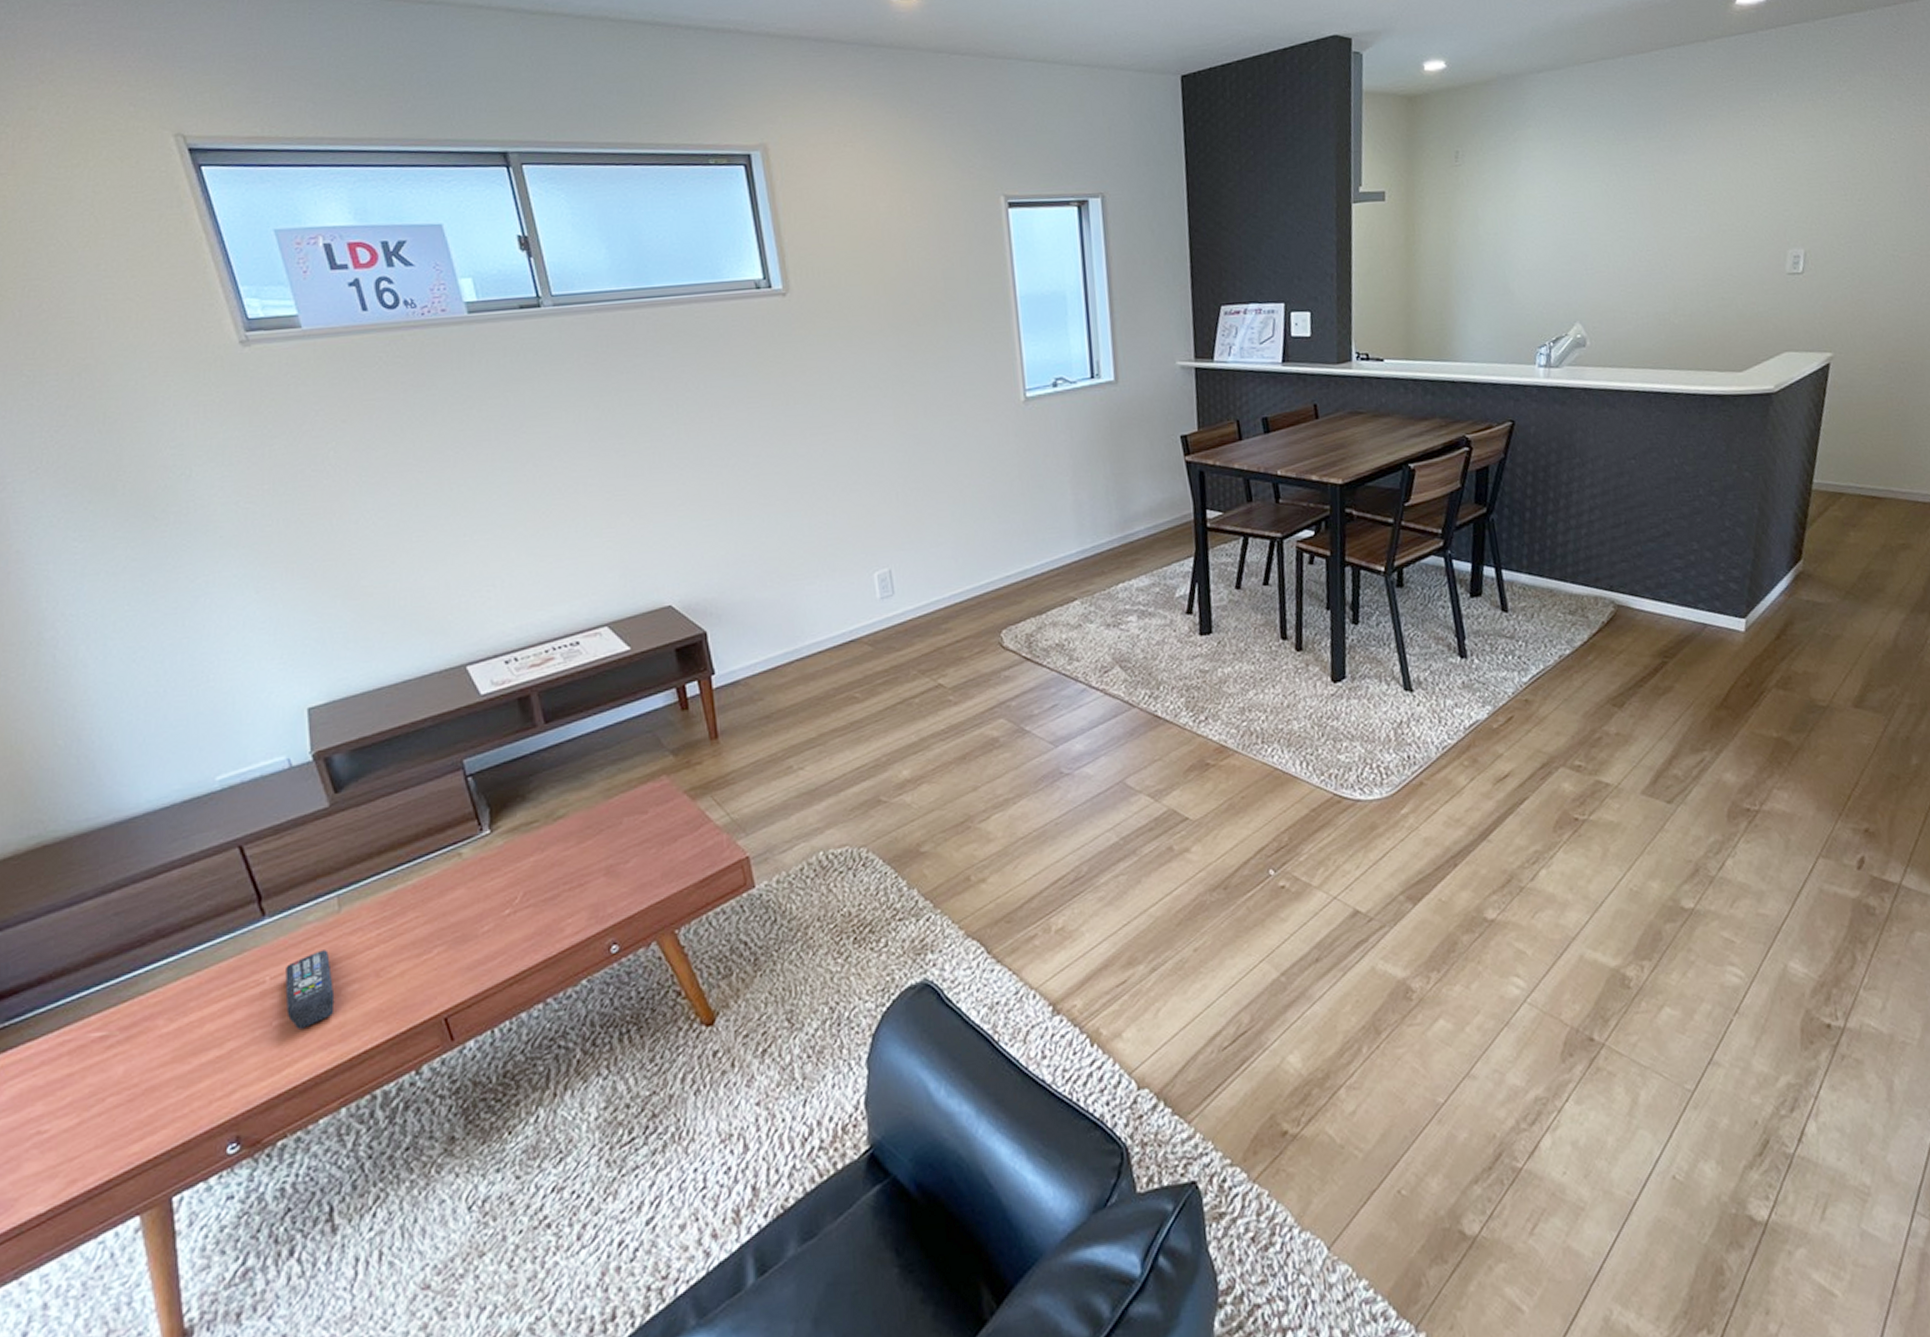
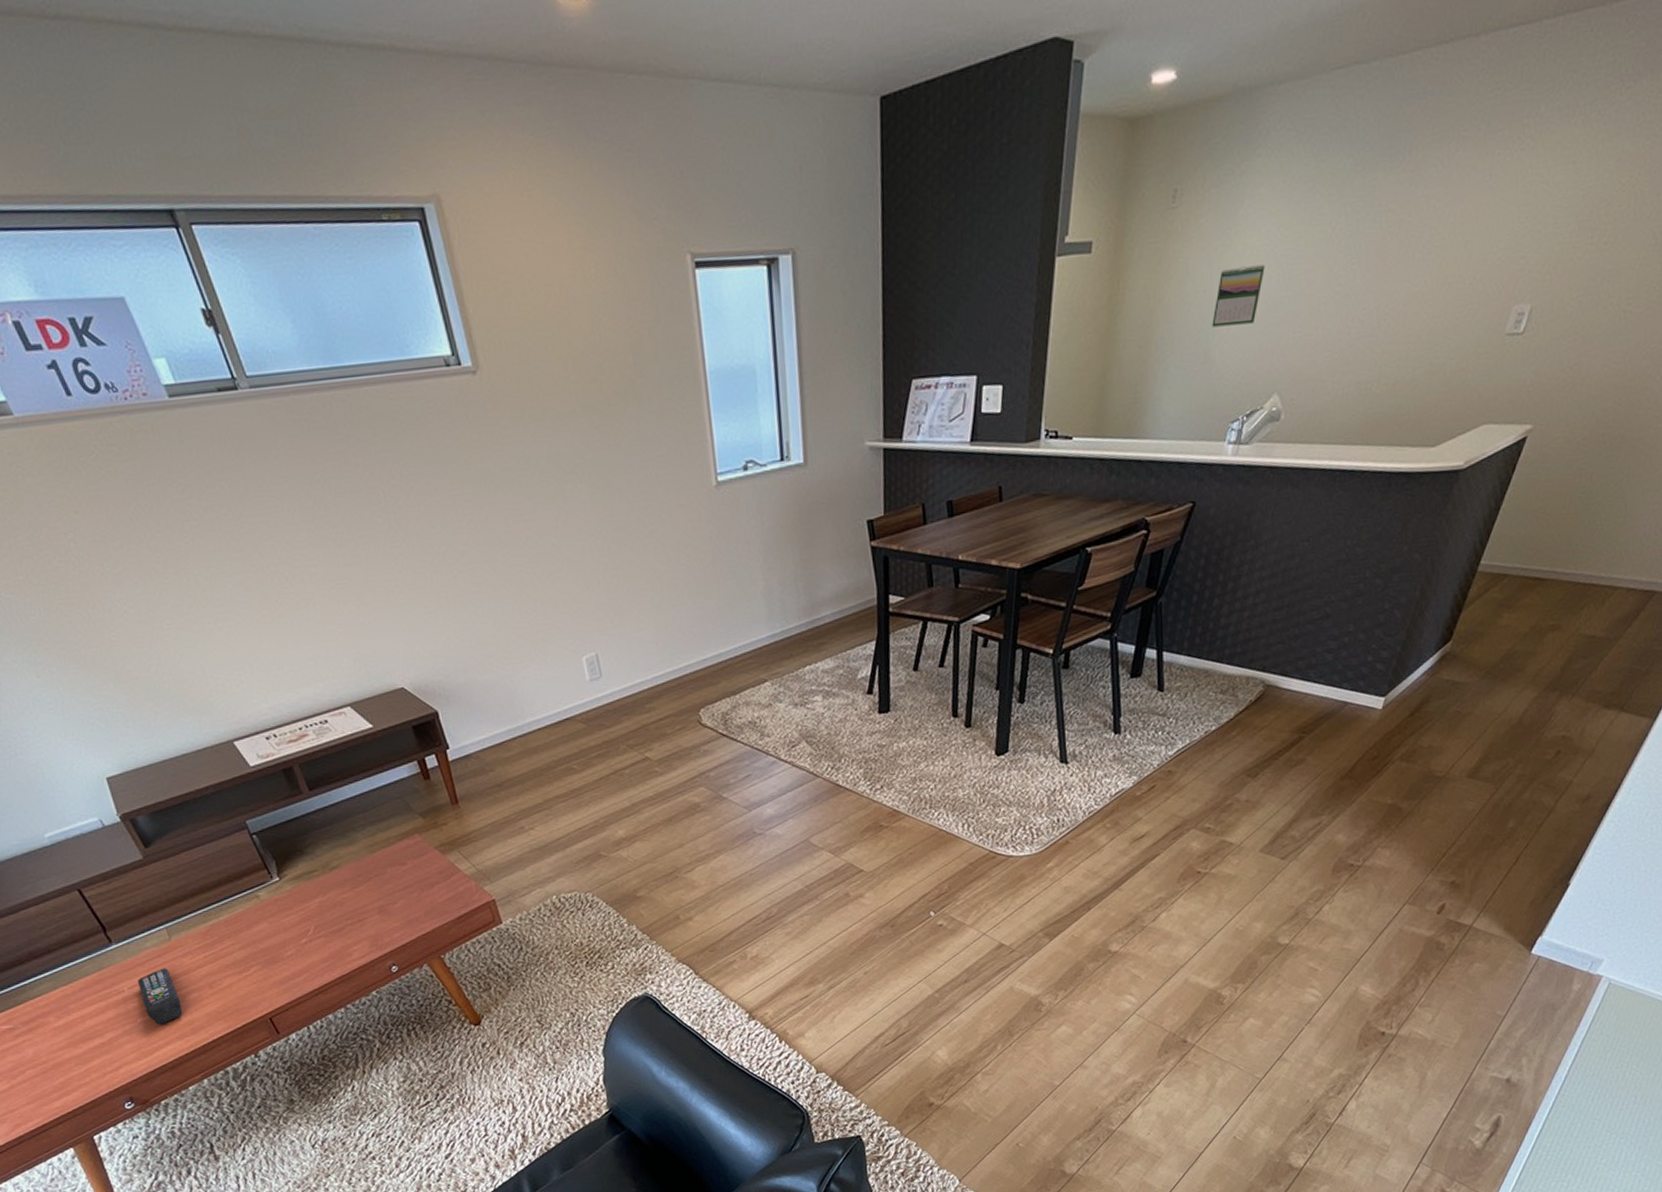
calendar: none [1506,212,1550,264] -> present [1212,264,1265,327]

